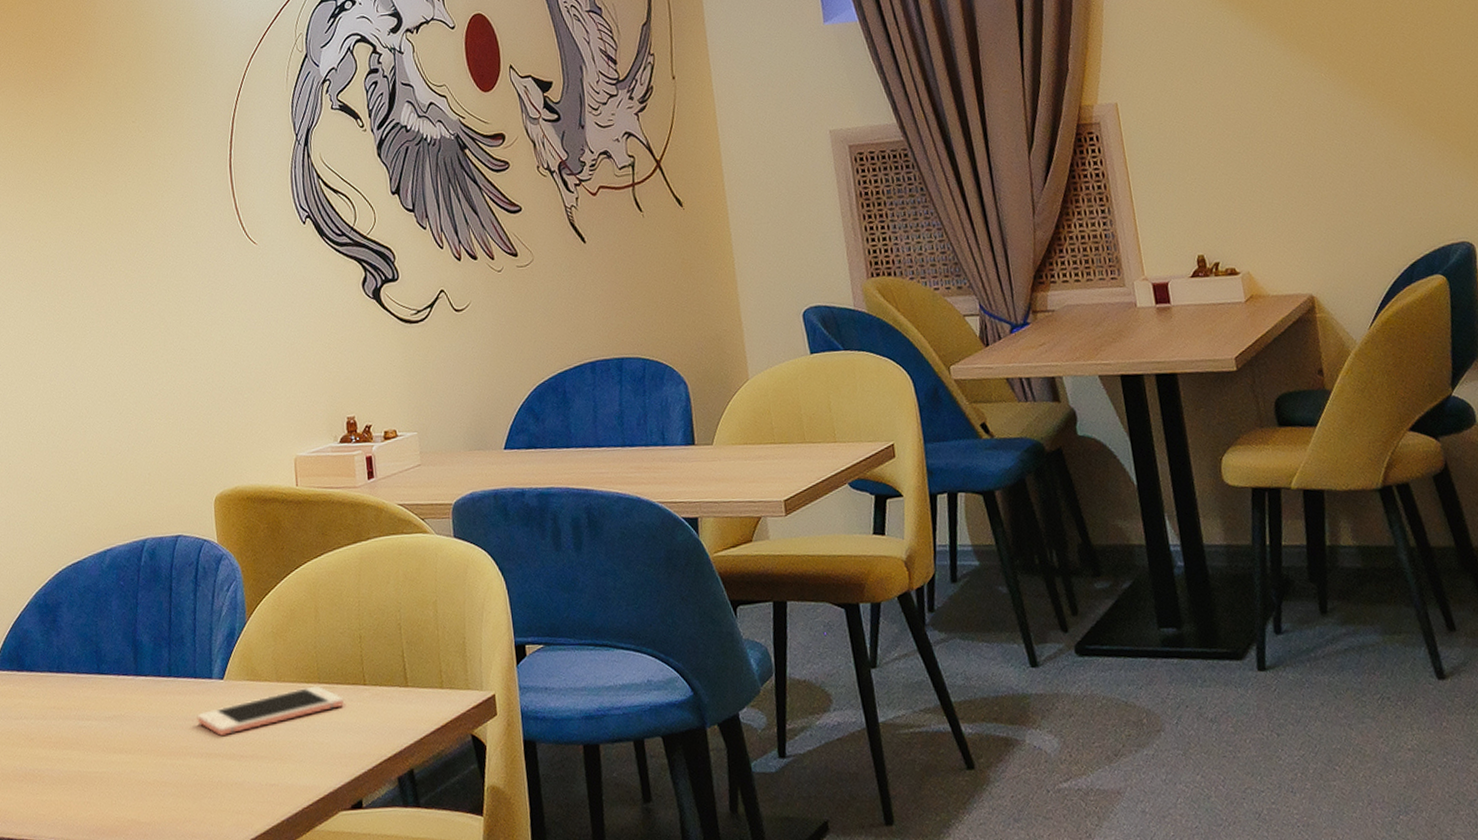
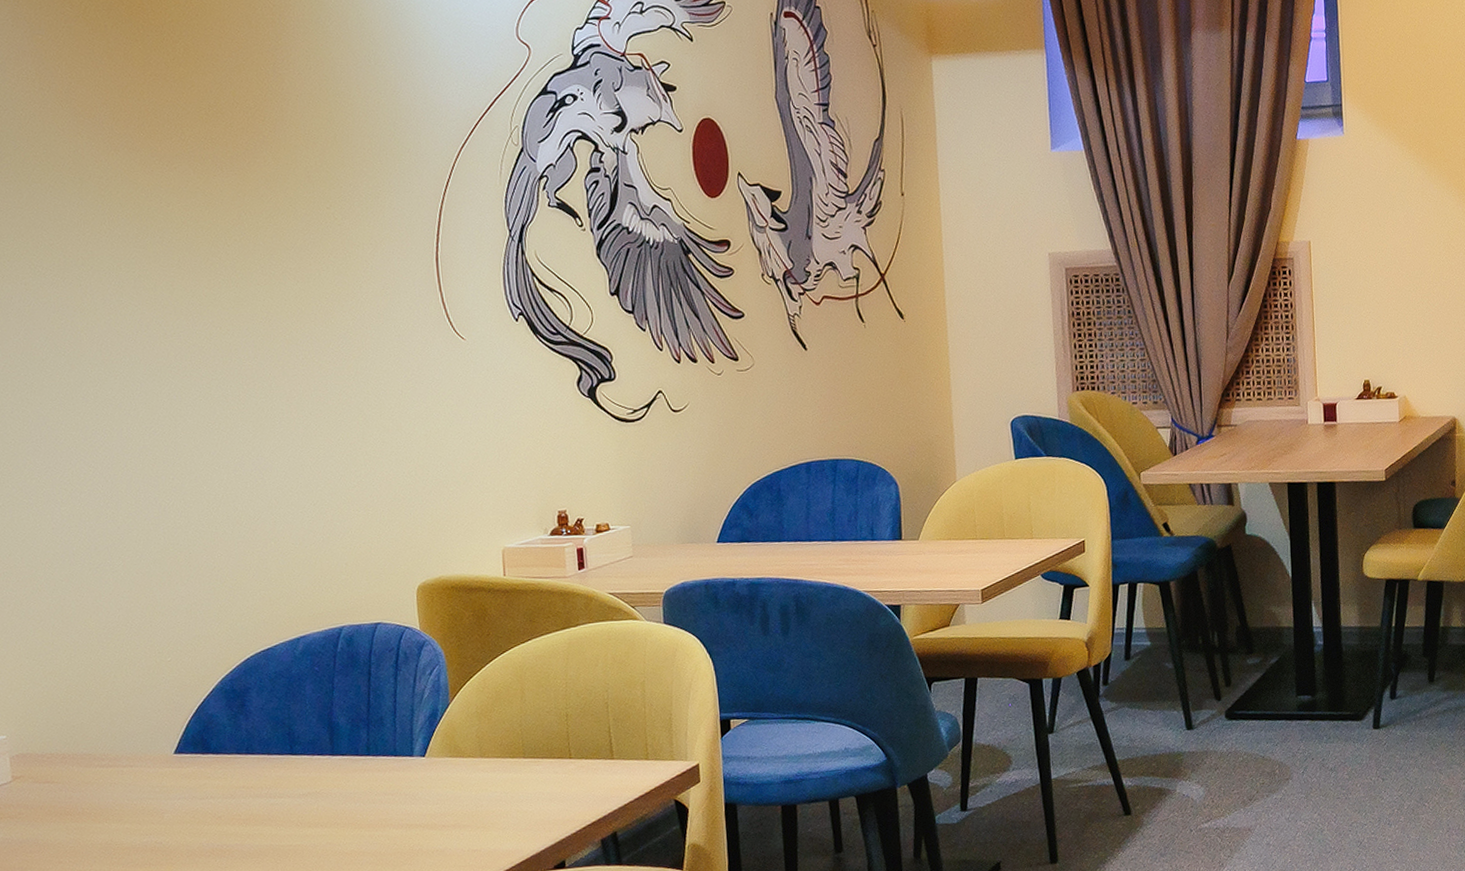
cell phone: present [197,685,344,736] -> none [397,760,549,808]

